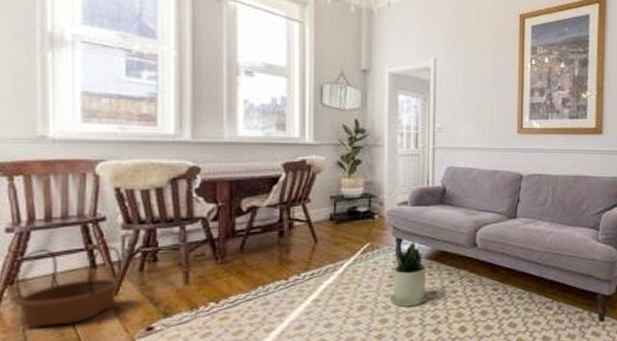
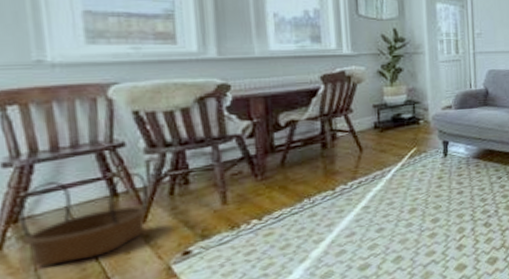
planter: present [390,242,429,307] -> none [440,143,478,206]

